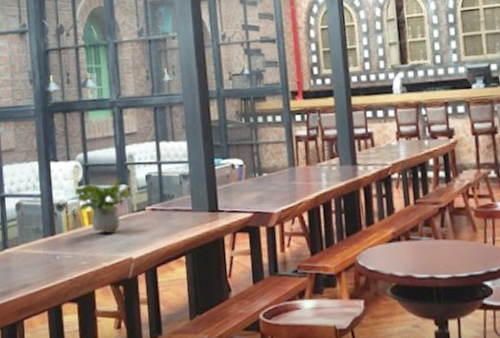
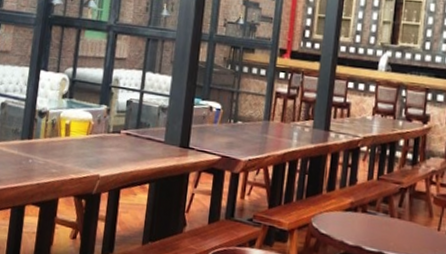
potted plant: present [71,177,133,234] -> none [53,97,112,149]

